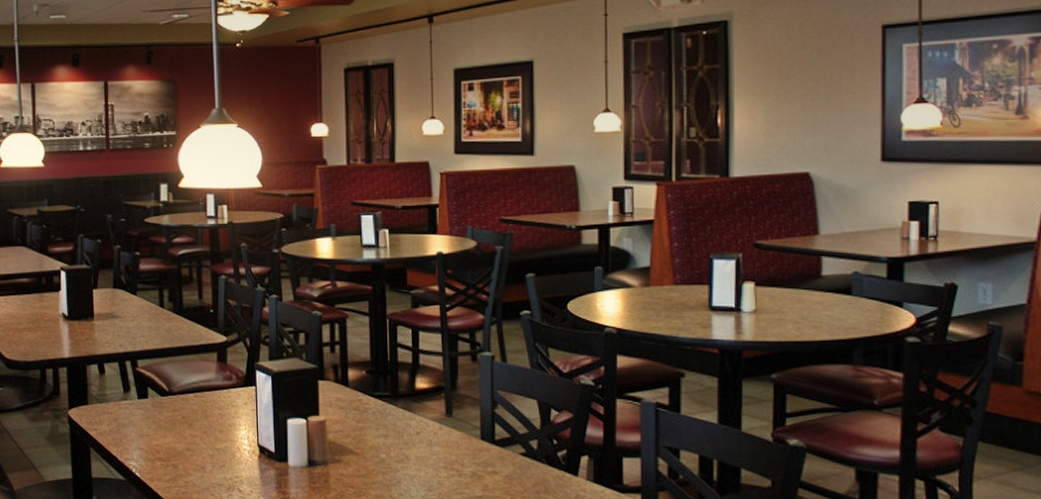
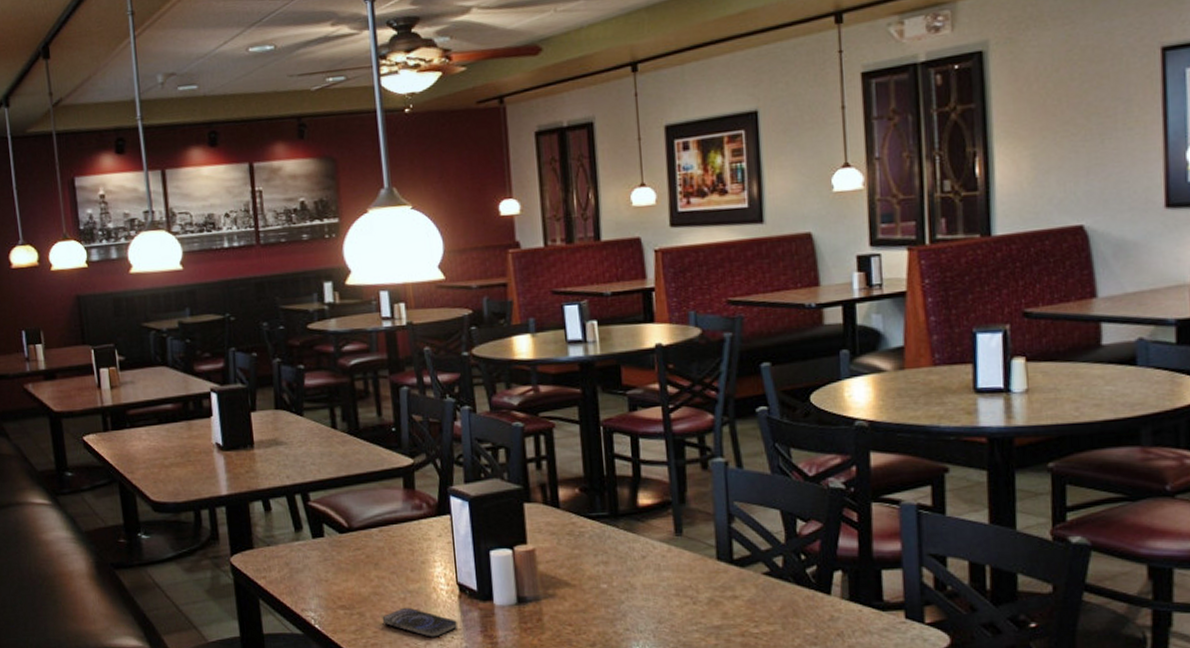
smartphone: none [193,463,256,490] -> present [382,607,457,637]

